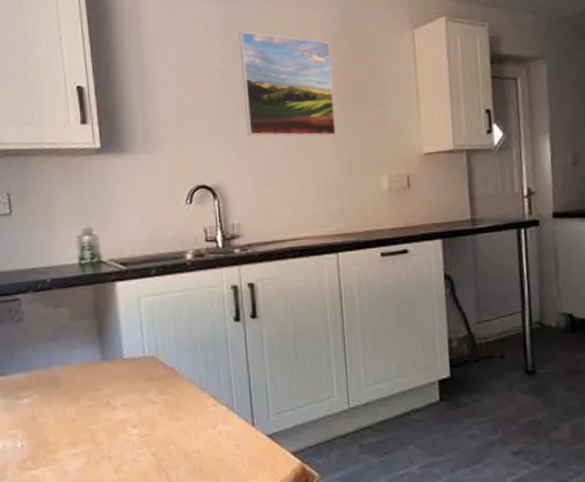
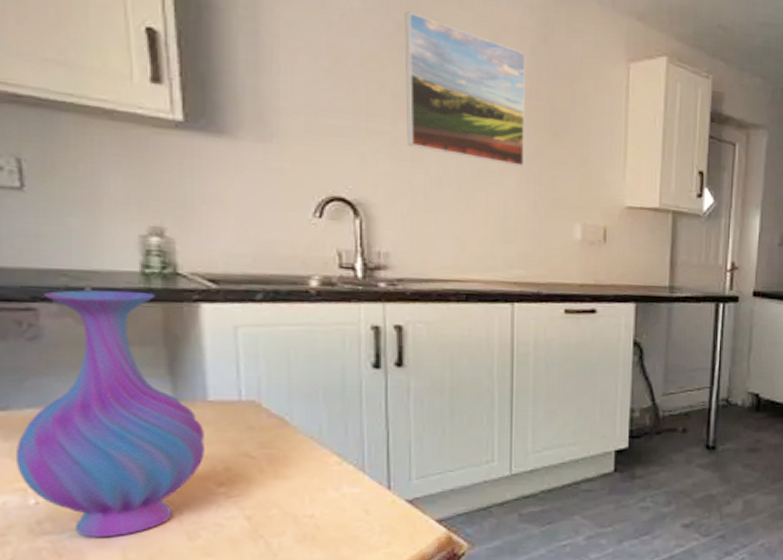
vase: none [9,278,123,473] -> present [15,290,204,538]

